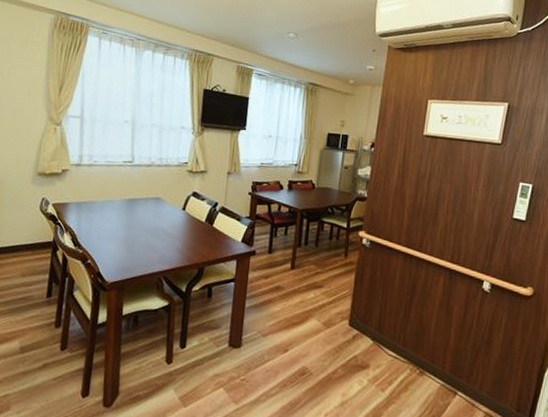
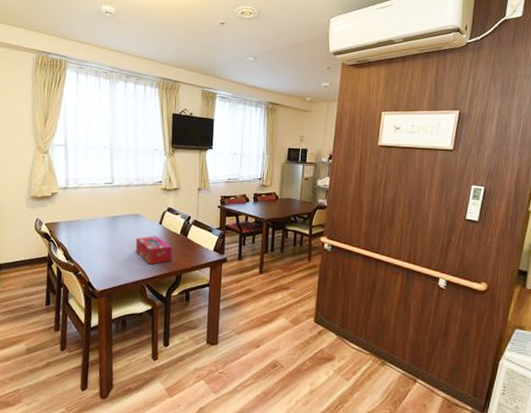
tissue box: none [154,222,196,255] -> present [135,236,173,265]

